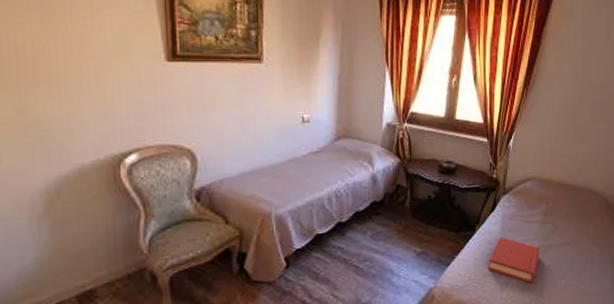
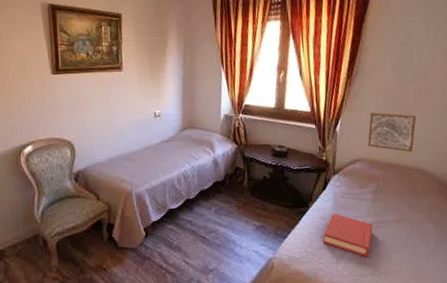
wall art: none [541,127,590,171] -> present [368,112,417,152]

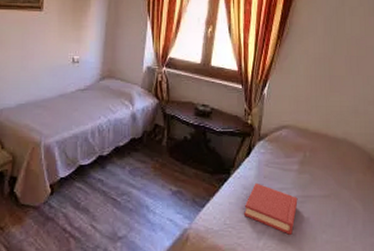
wall art: present [368,112,417,152] -> none [296,77,347,122]

